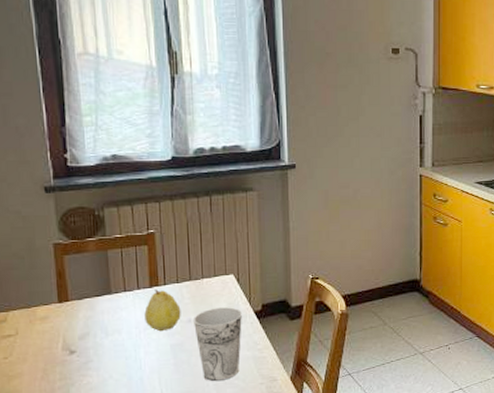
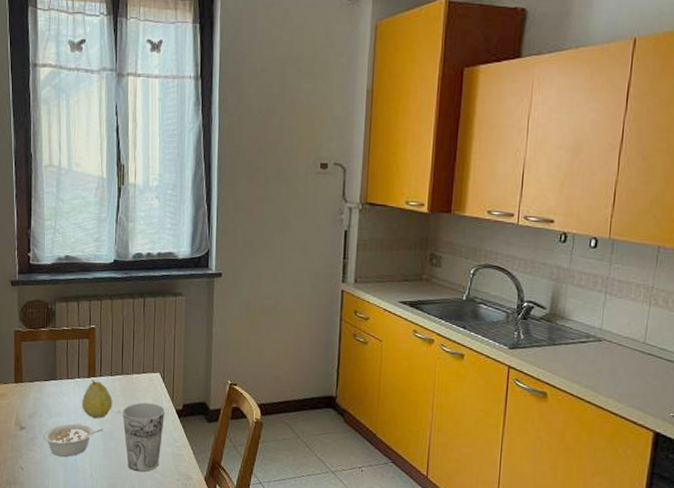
legume: none [99,338,173,378] -> present [43,423,104,457]

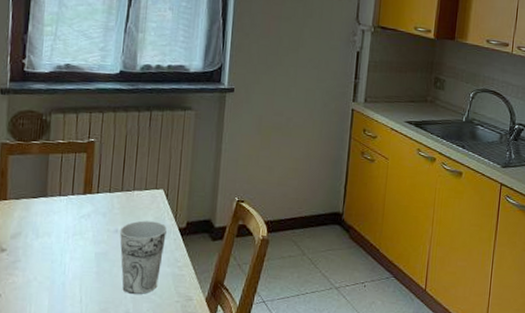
legume: present [43,423,104,457] -> none [27,244,98,281]
fruit: present [82,380,113,419] -> none [74,197,110,239]

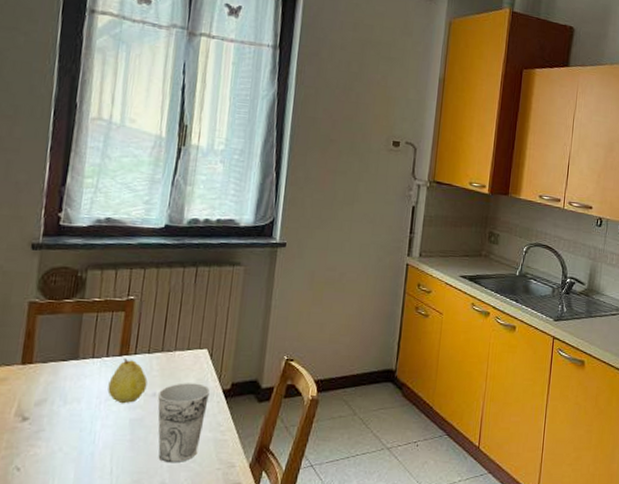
fruit: none [74,197,110,239] -> present [107,358,148,404]

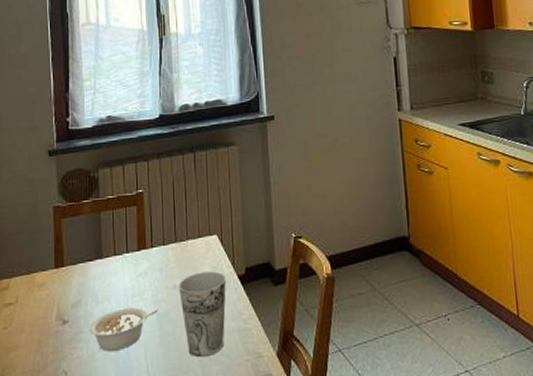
legume: none [52,410,133,451] -> present [90,307,159,351]
fruit: present [107,358,148,404] -> none [132,253,167,299]

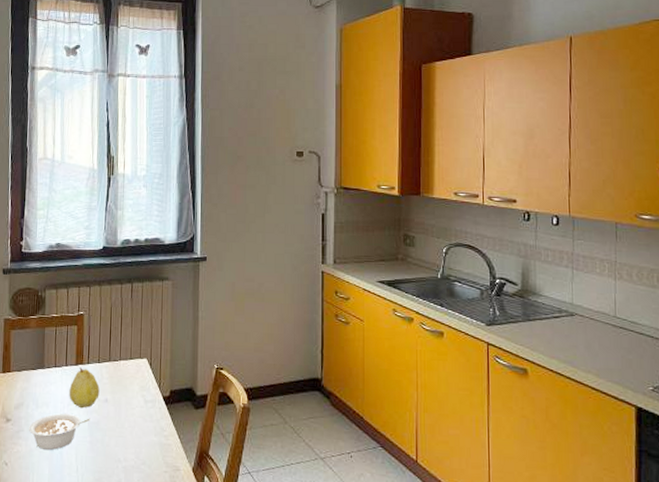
fruit: none [132,253,167,299] -> present [69,367,100,409]
cup: present [178,271,226,357] -> none [109,390,152,464]

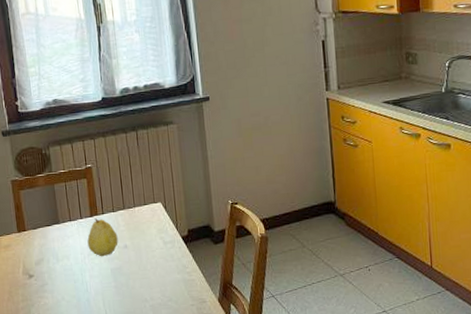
legume: present [29,413,90,450] -> none [53,263,112,299]

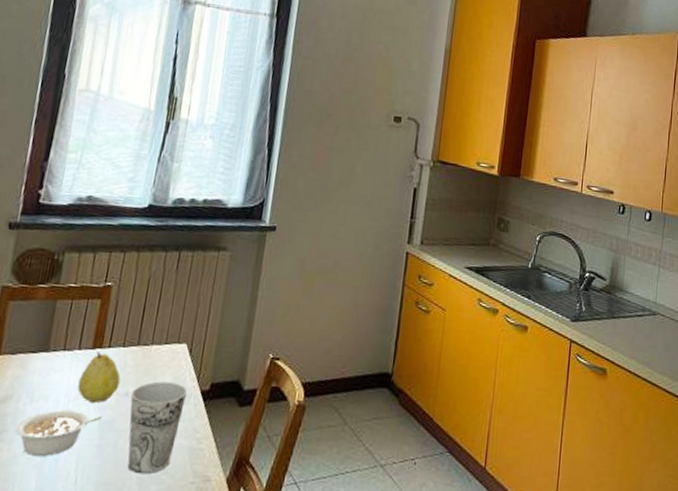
legume: none [53,263,112,299] -> present [15,409,103,456]
cup: none [128,233,172,302] -> present [127,381,187,473]

